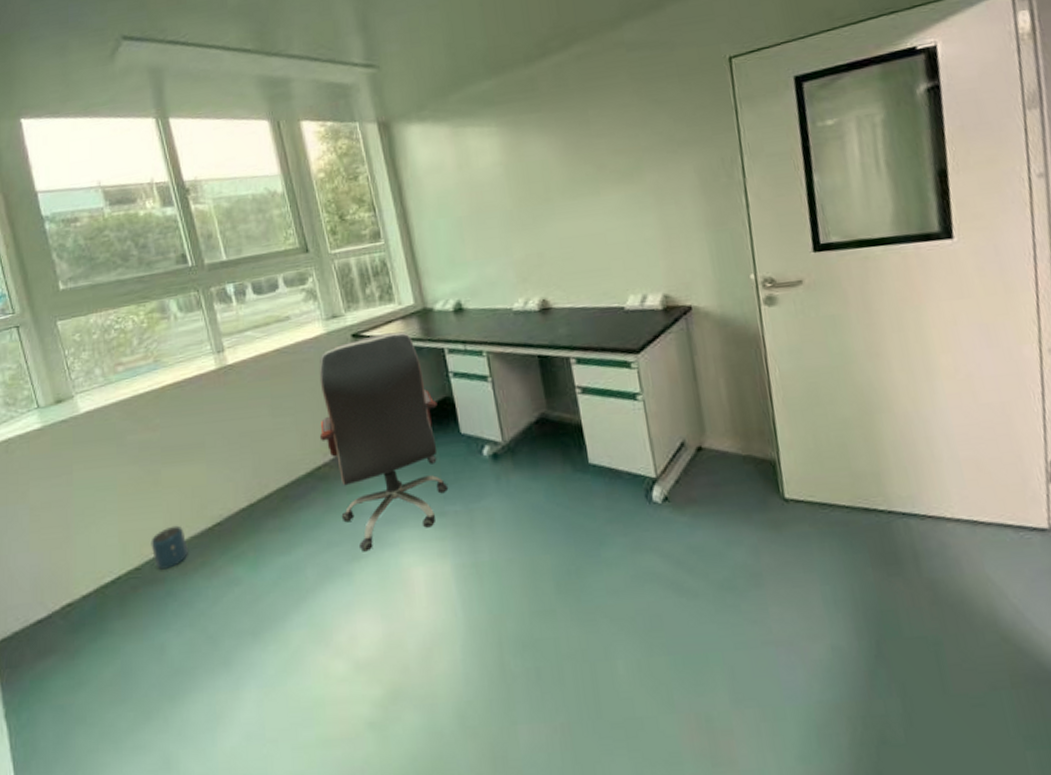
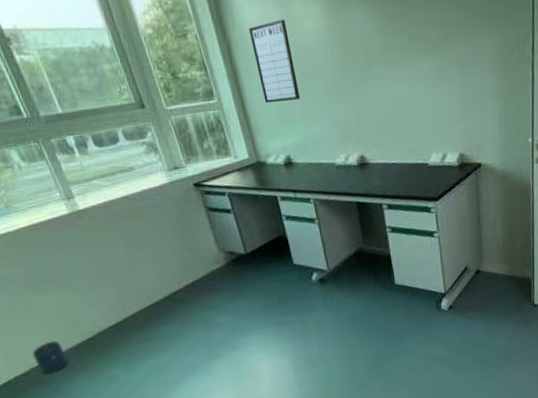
office chair: present [319,331,449,552] -> none [166,182,285,353]
writing board: none [421,156,474,243] -> present [248,19,301,103]

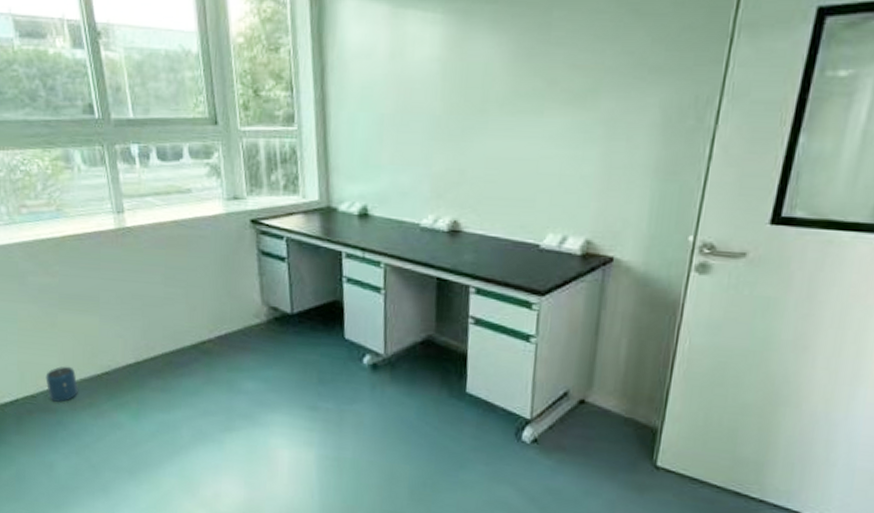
writing board: present [248,19,301,103] -> none [349,42,395,140]

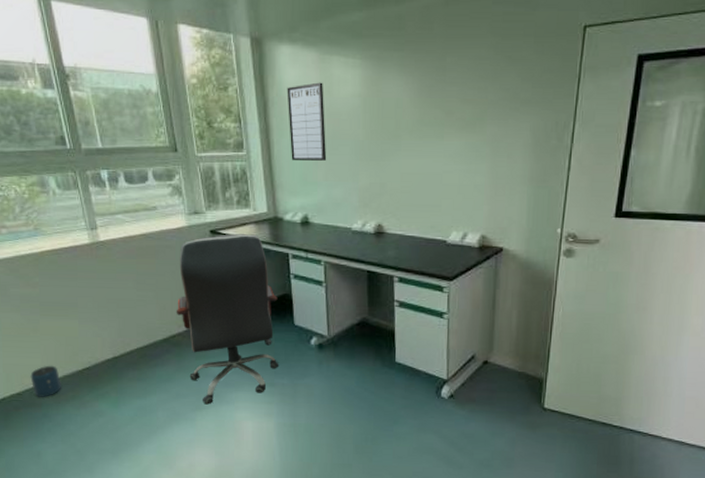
office chair: none [207,224,326,426] -> present [176,233,279,405]
writing board: none [349,42,395,140] -> present [287,82,327,161]

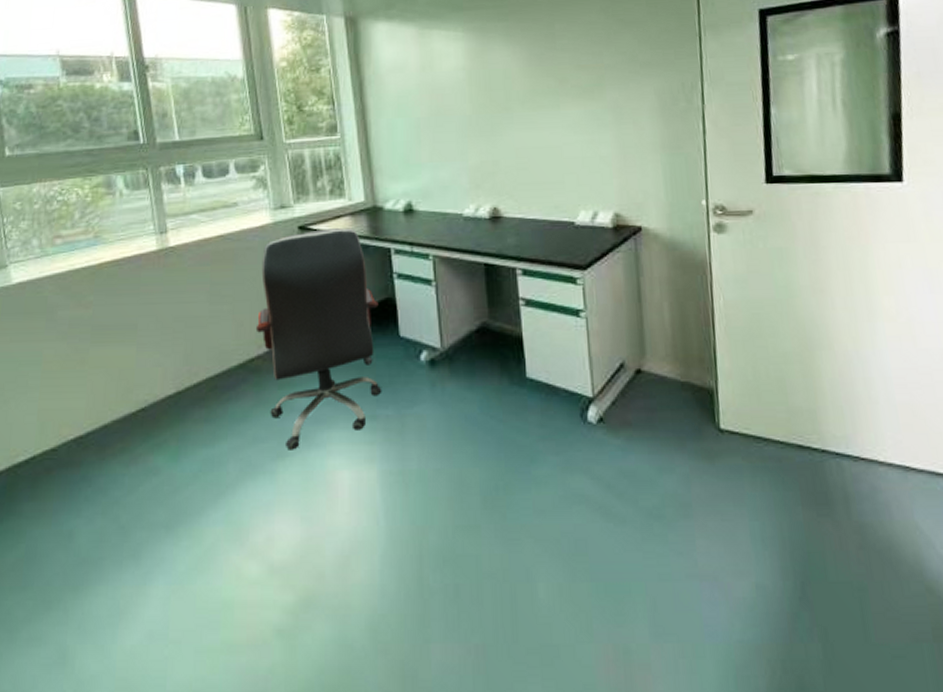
speaker: present [30,365,61,397] -> none [70,407,109,452]
writing board: present [287,82,327,161] -> none [384,57,431,141]

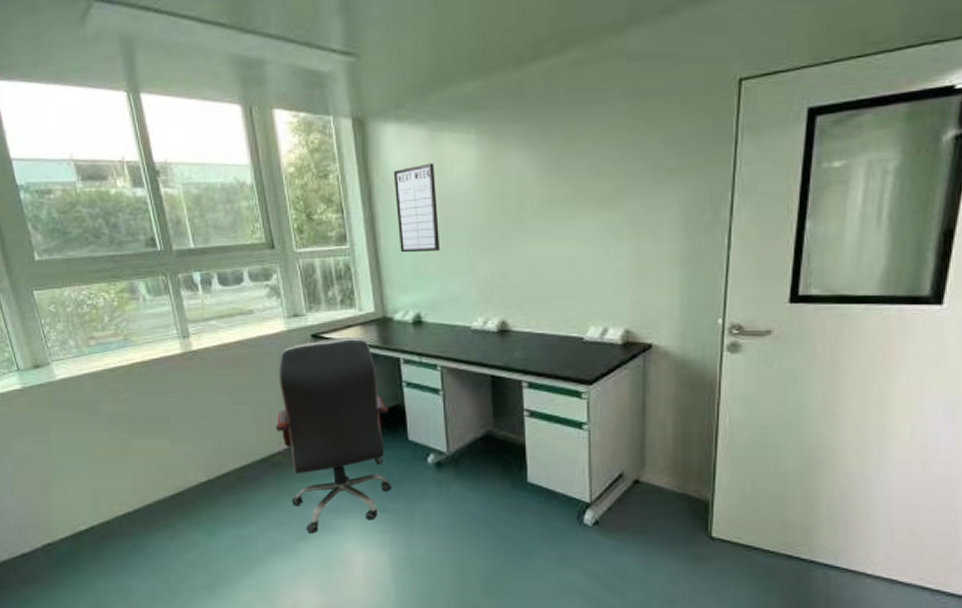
writing board: none [384,57,431,141] -> present [393,163,441,252]

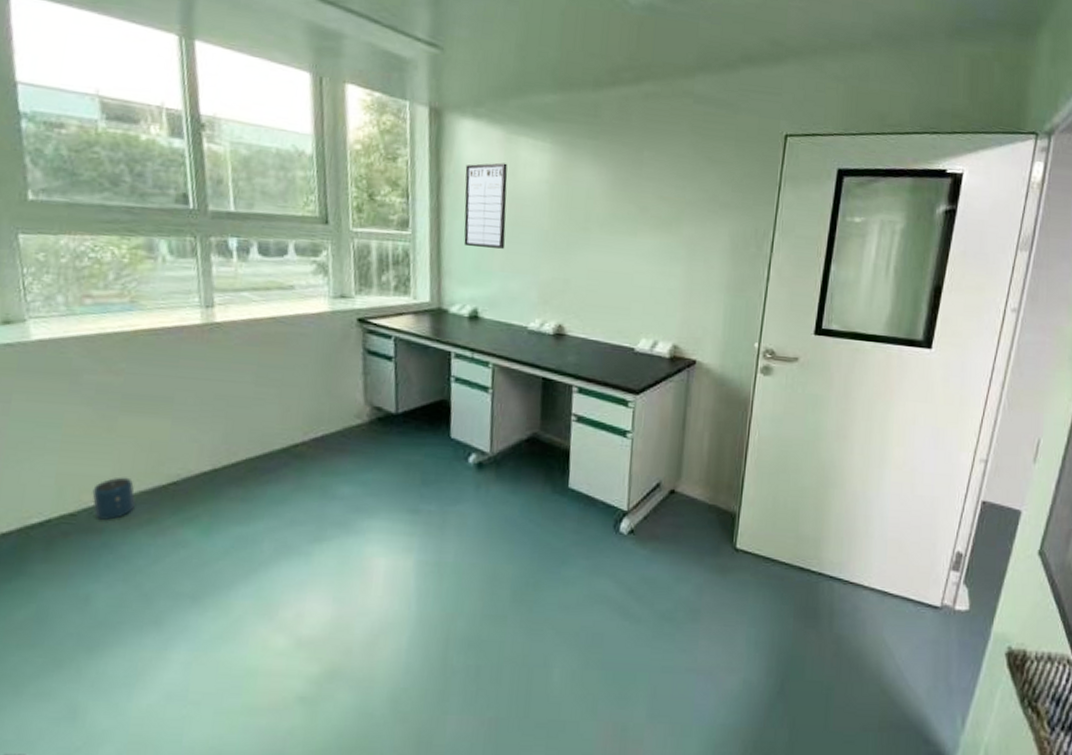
speaker: none [120,489,153,526] -> present [92,477,135,520]
office chair: present [275,336,392,534] -> none [302,324,433,535]

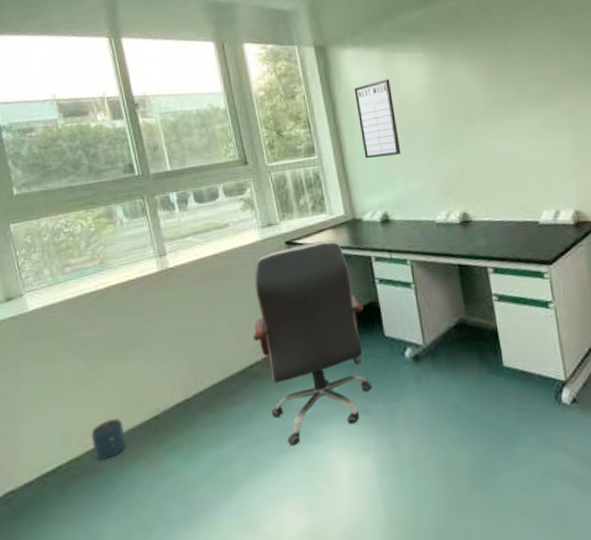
office chair: none [302,324,433,535] -> present [253,240,372,446]

